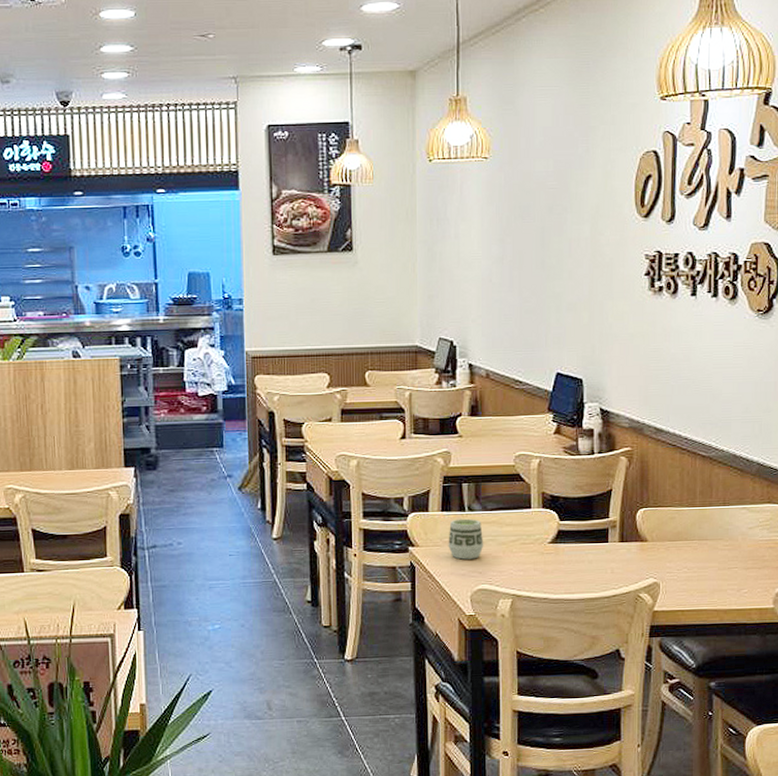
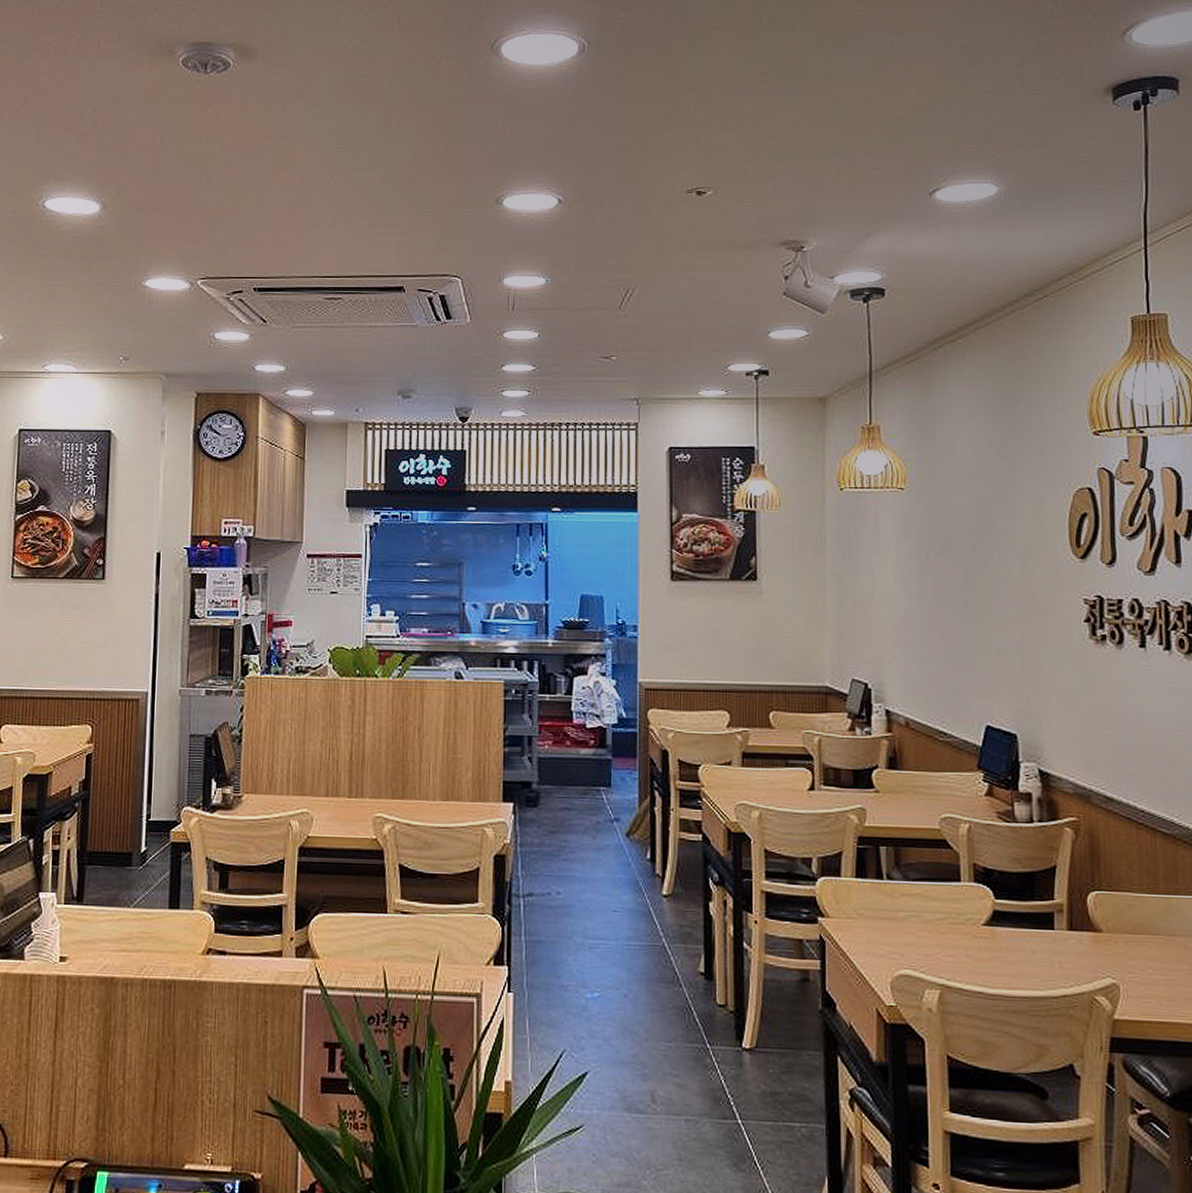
cup: present [448,518,484,560] -> none [863,888,906,938]

